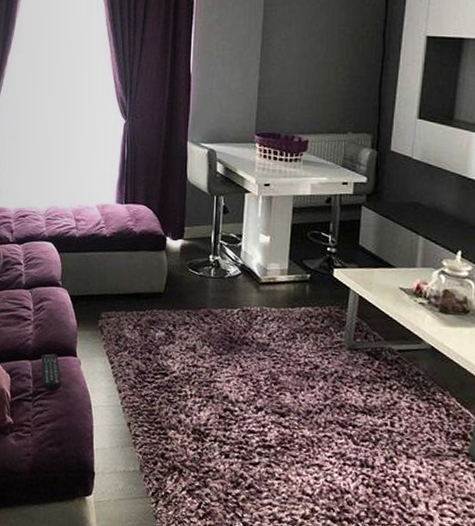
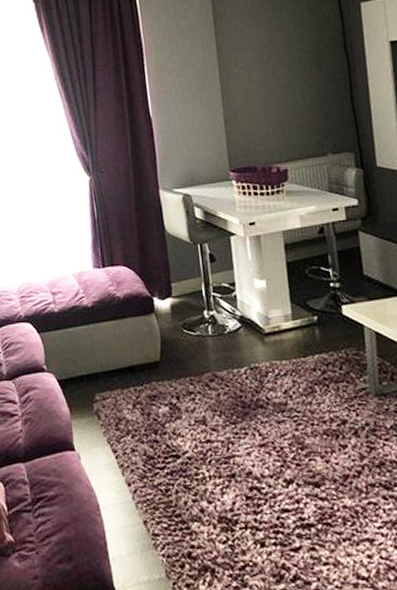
remote control: present [41,354,61,391] -> none [35,451,62,496]

